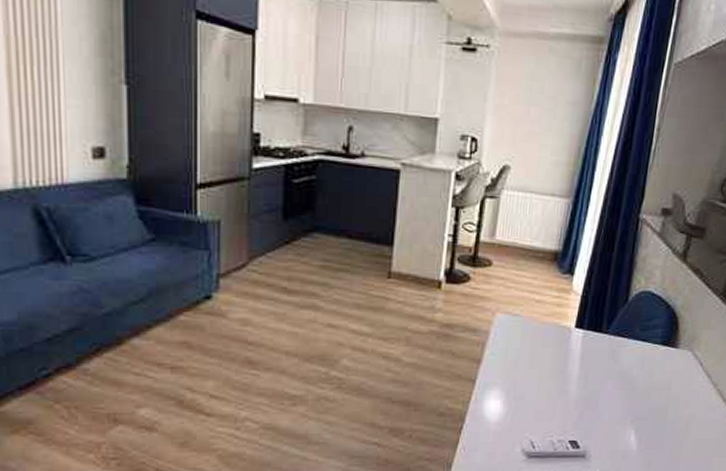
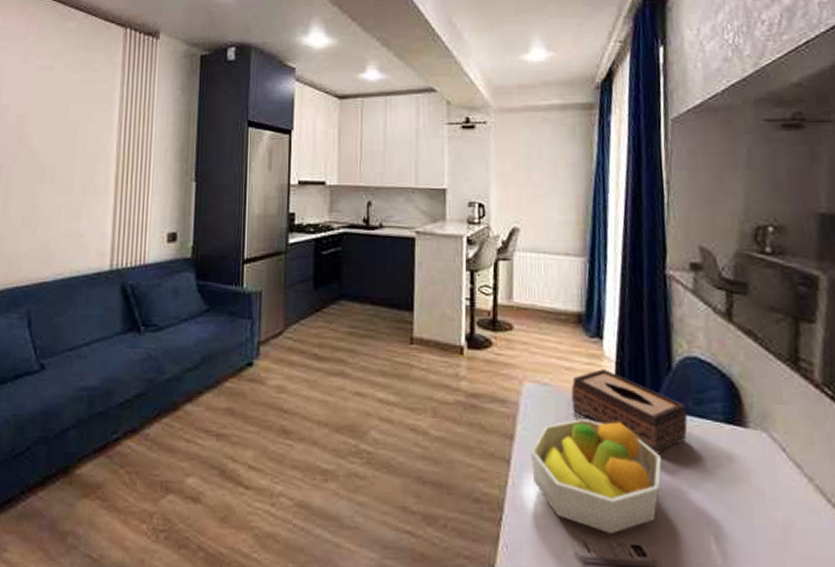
fruit bowl: none [494,343,605,433] -> present [530,417,662,534]
tissue box: none [537,302,634,371] -> present [571,369,688,454]

